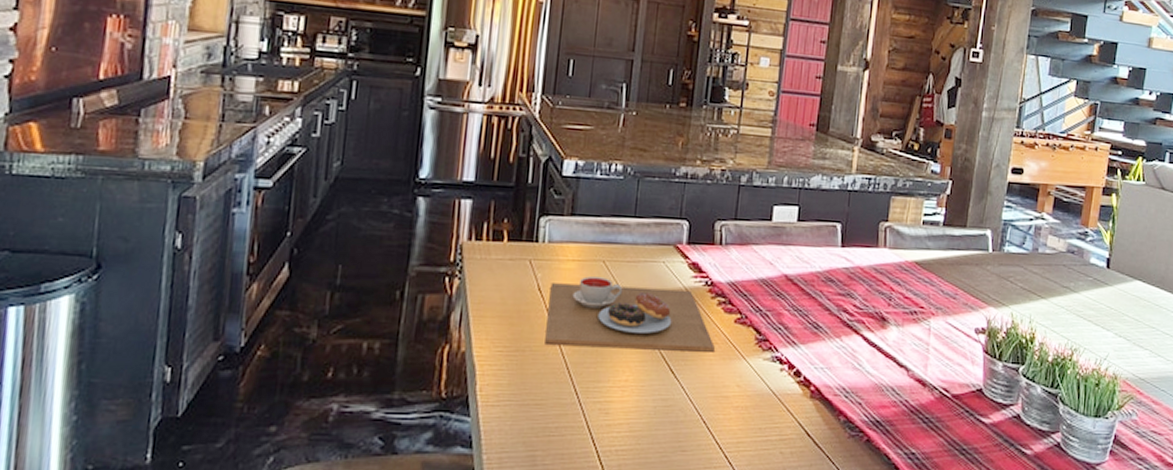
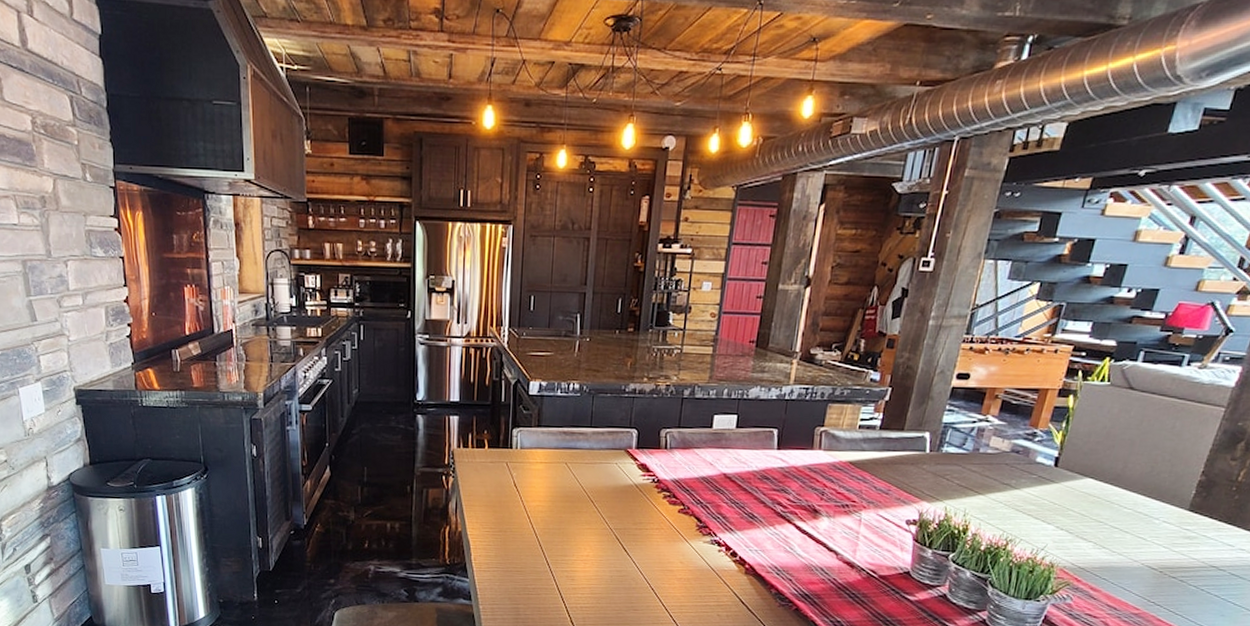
place setting: present [545,276,715,352] -> none [521,475,661,536]

